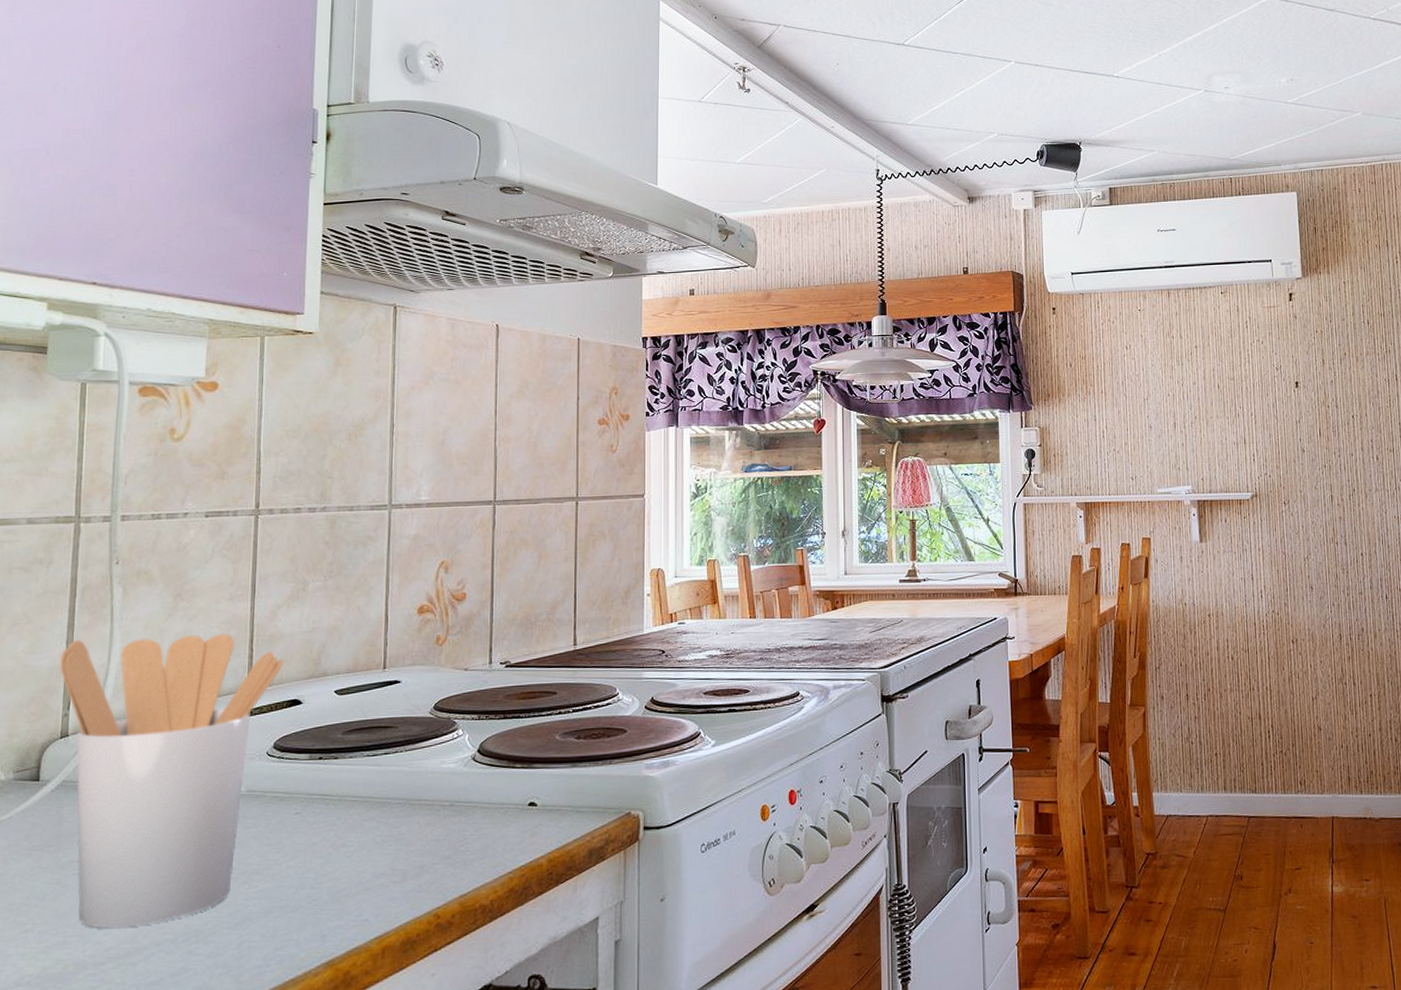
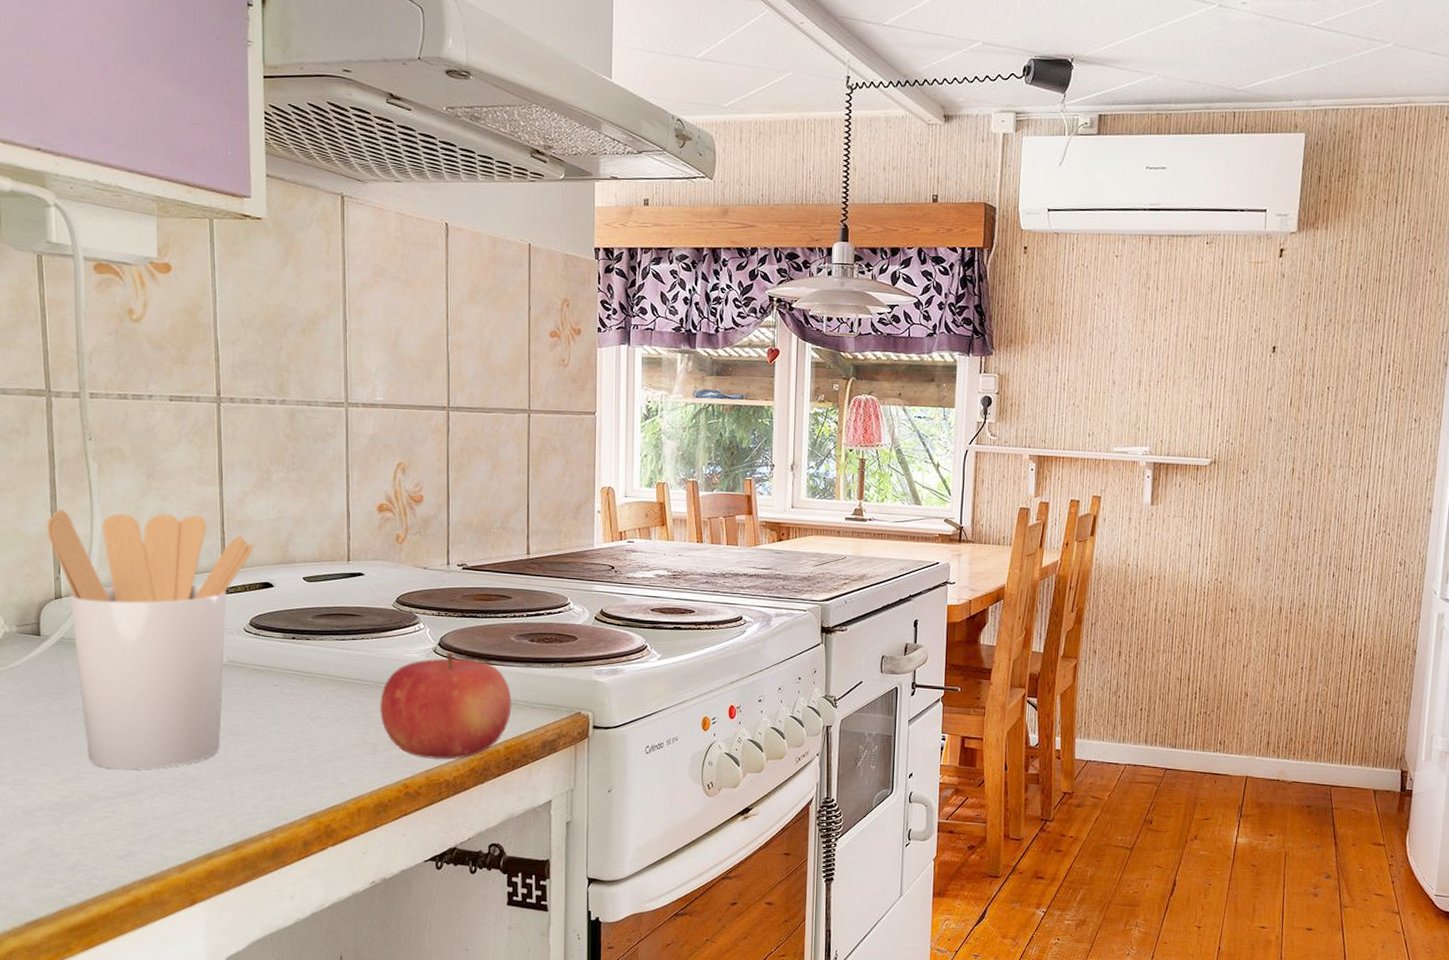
fruit: none [410,758,556,882] -> present [379,652,512,760]

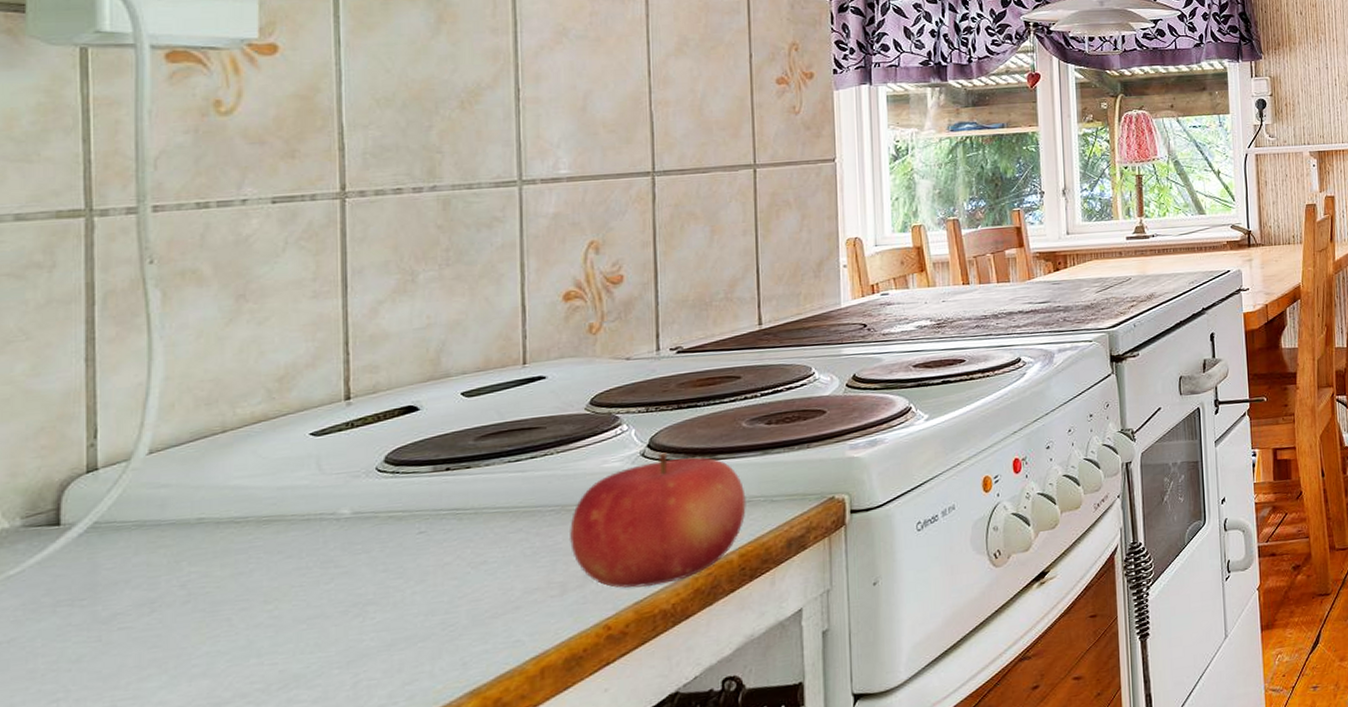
utensil holder: present [46,510,255,770] -> none [77,337,393,687]

